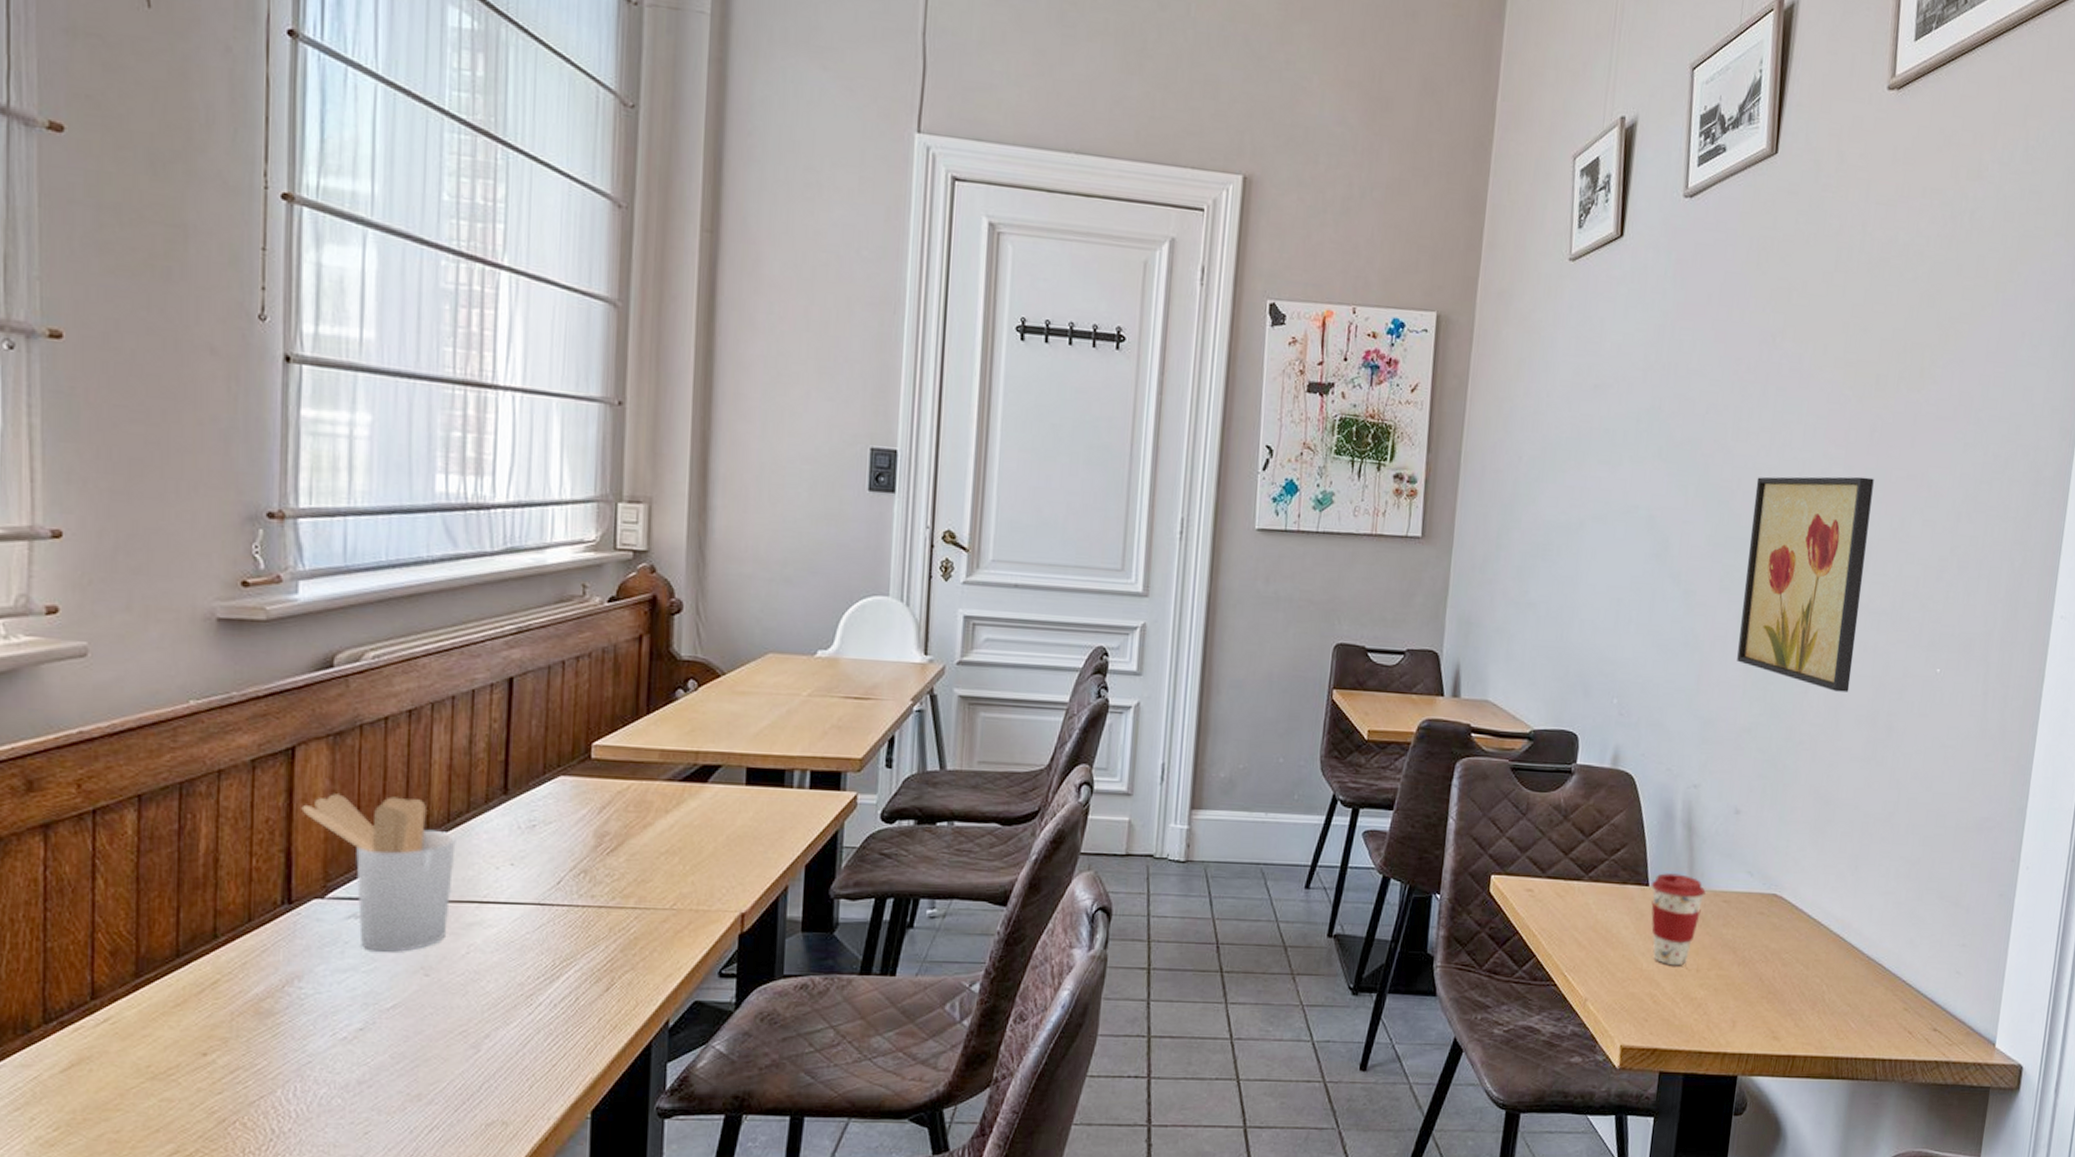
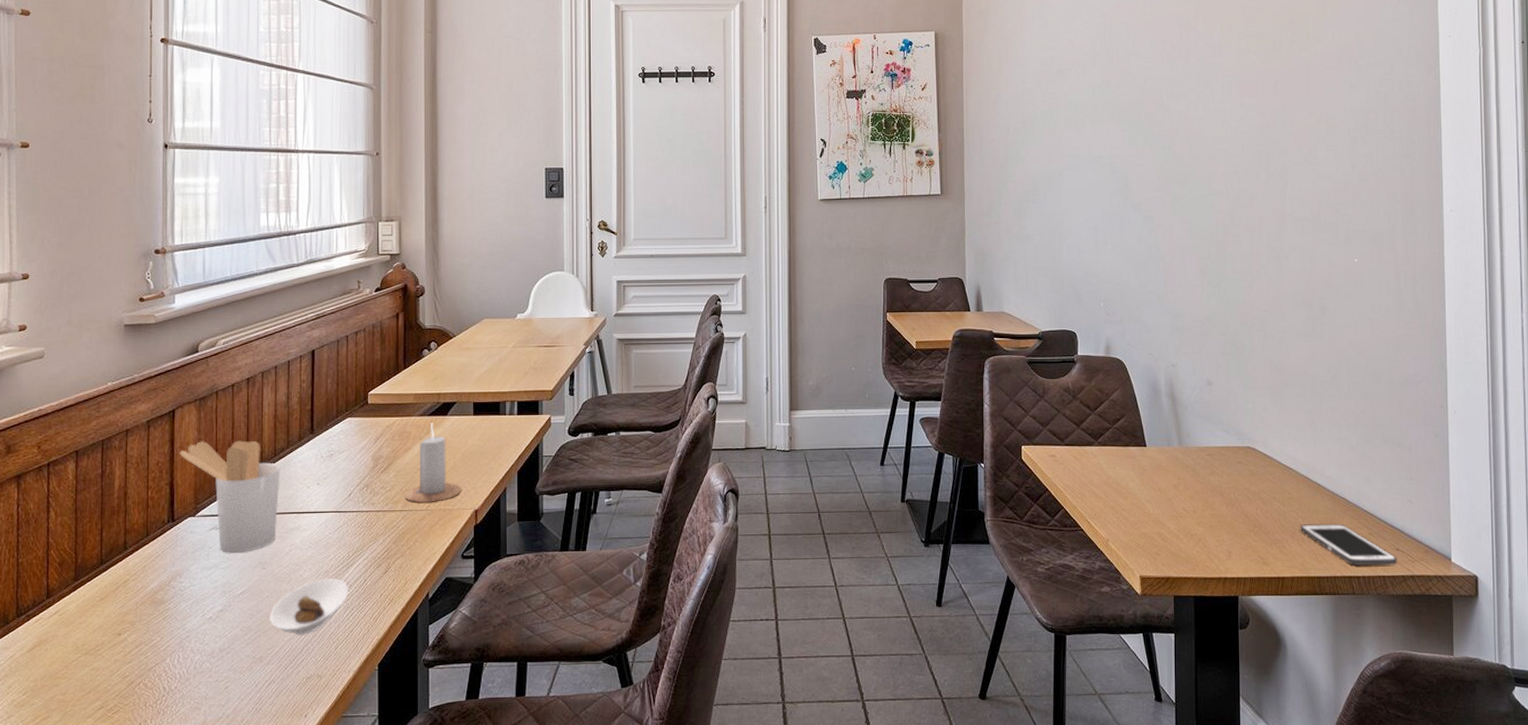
saucer: none [432,994,552,1068] -> present [269,579,348,635]
candle: none [639,791,723,900] -> present [404,423,461,503]
coffee cup: present [1651,872,1706,965] -> none [1148,434,1193,508]
wall art: present [1737,476,1874,692] -> none [1190,118,1286,283]
cell phone: none [1822,993,1933,1048] -> present [1300,523,1398,566]

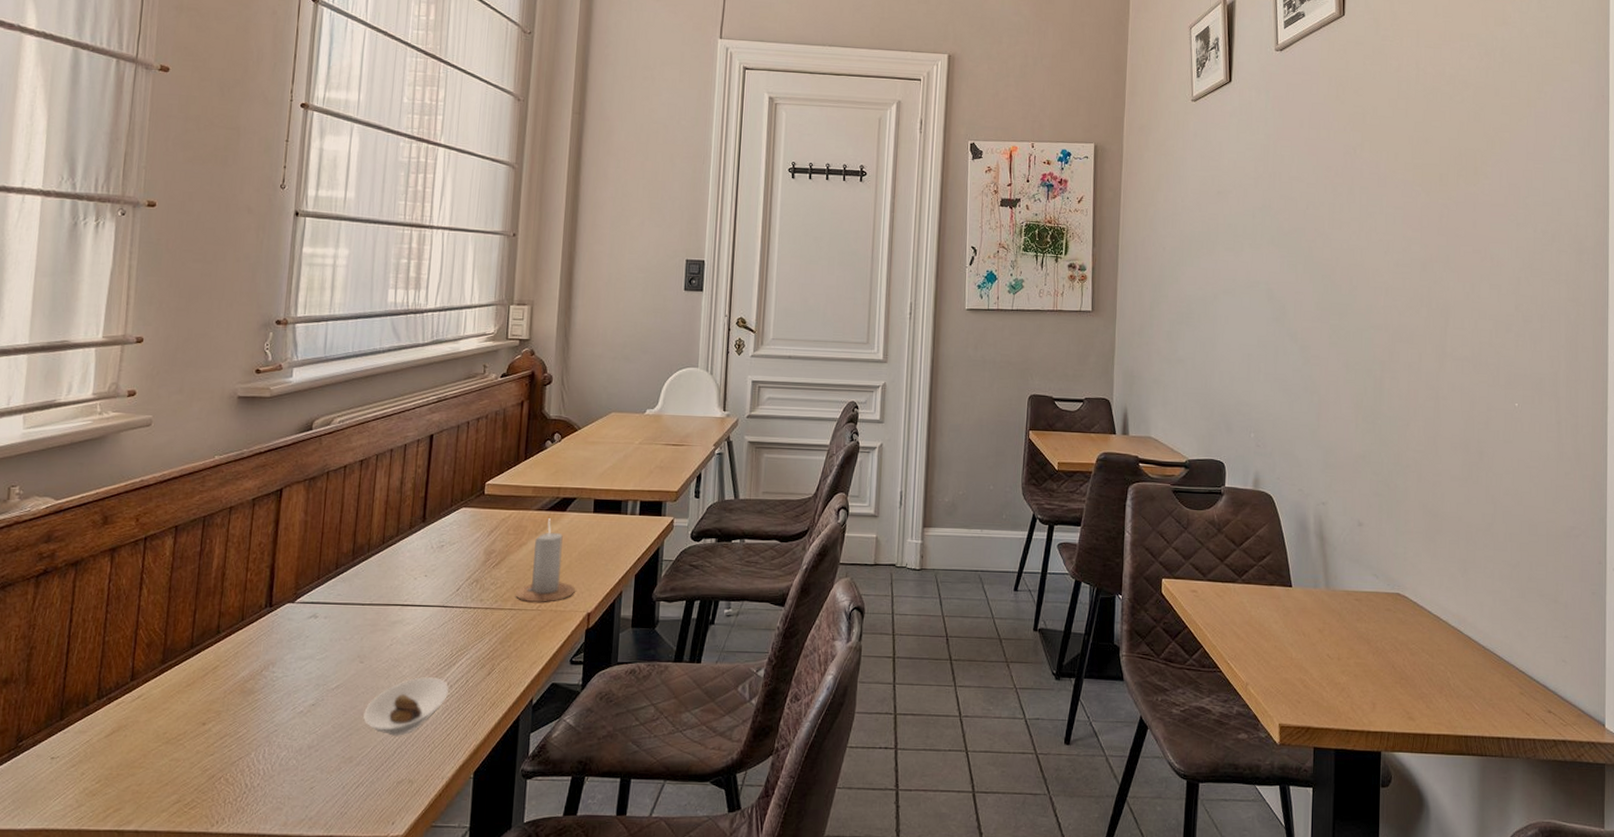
utensil holder: present [179,440,281,553] -> none [283,523,388,644]
cell phone: present [1300,523,1398,566] -> none [1448,679,1549,728]

